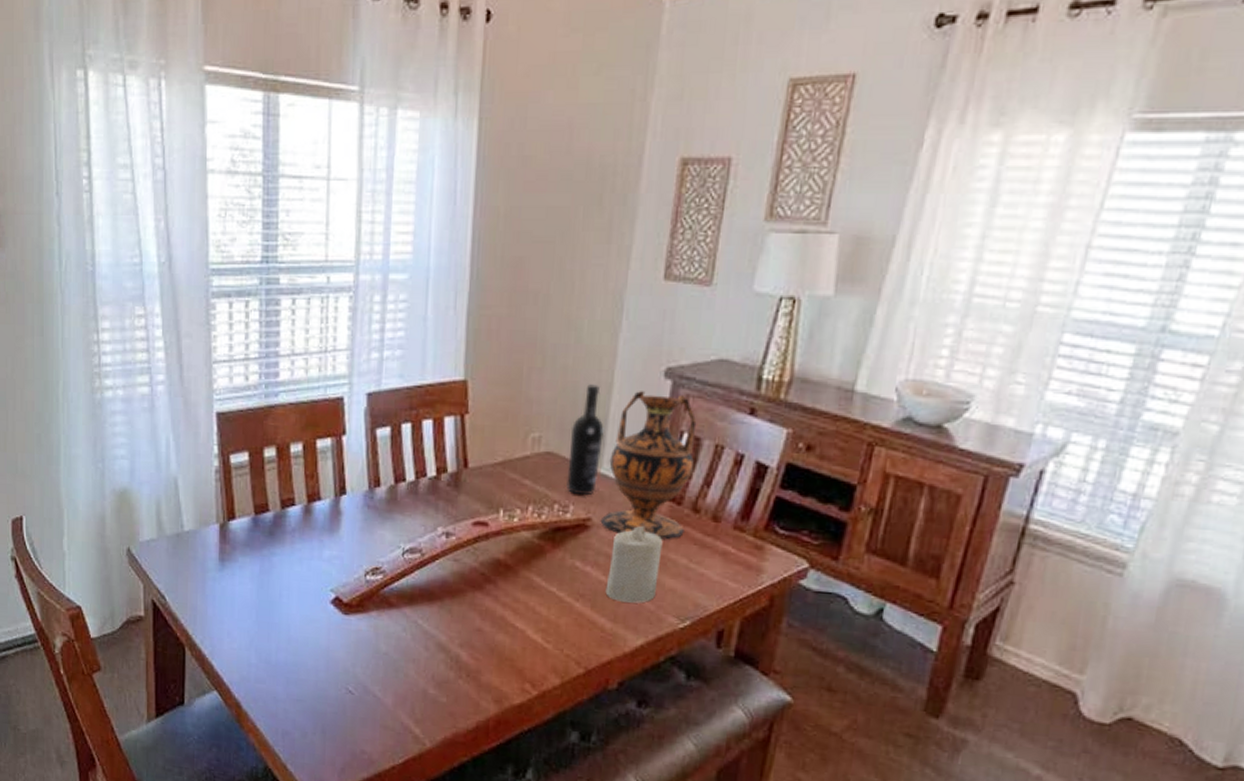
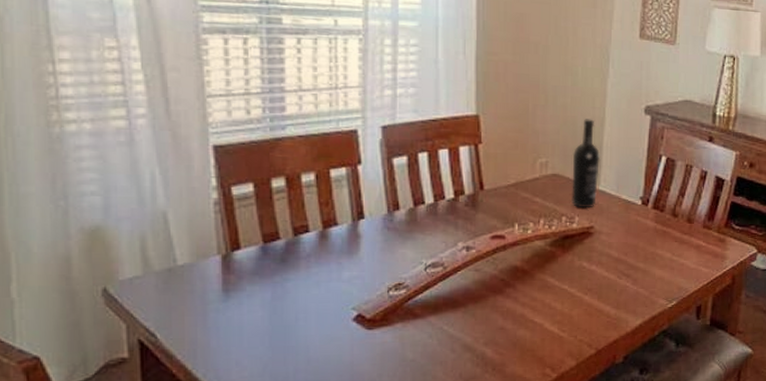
vase: present [600,391,697,540] -> none [601,124,671,240]
candle: present [605,525,663,604] -> none [609,229,652,292]

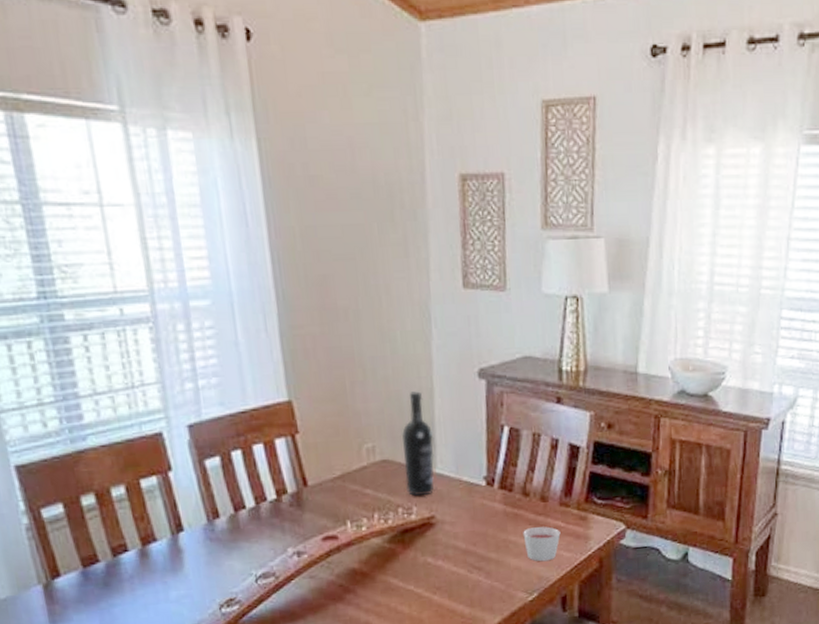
candle: none [669,245,701,275] -> present [523,526,561,562]

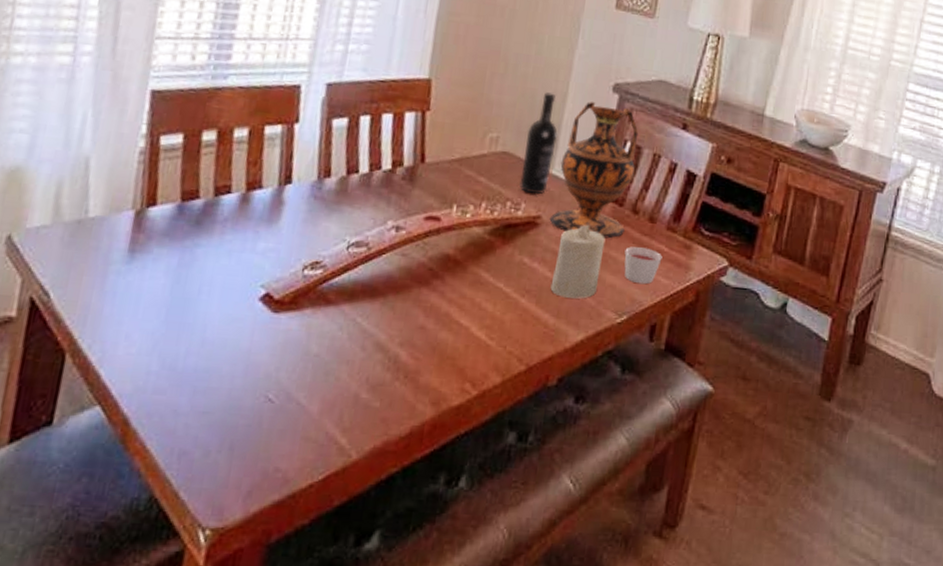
vase: none [442,392,519,526] -> present [549,101,639,239]
candle: none [458,515,504,588] -> present [550,224,606,299]

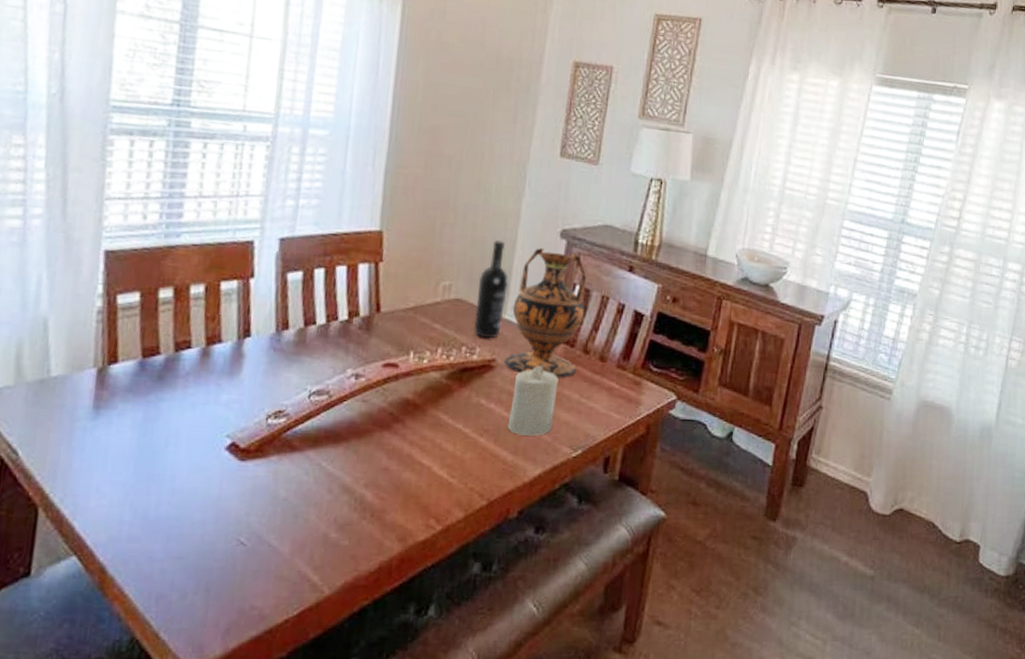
candle: present [624,246,662,285] -> none [577,385,614,420]

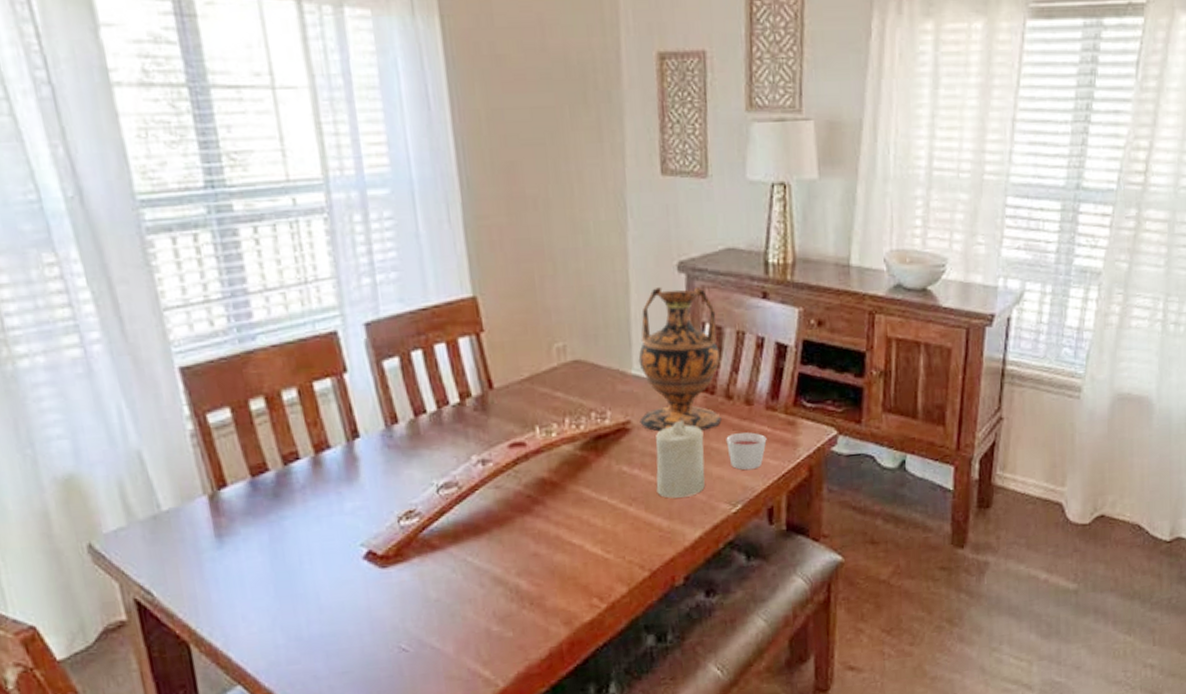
wine bottle: present [474,240,510,338] -> none [594,286,630,400]
candle: none [577,385,614,420] -> present [726,432,767,471]

